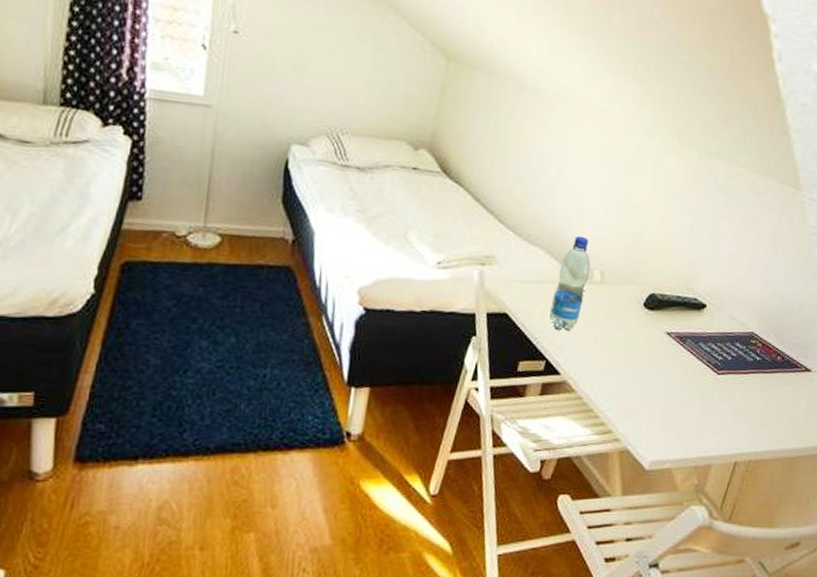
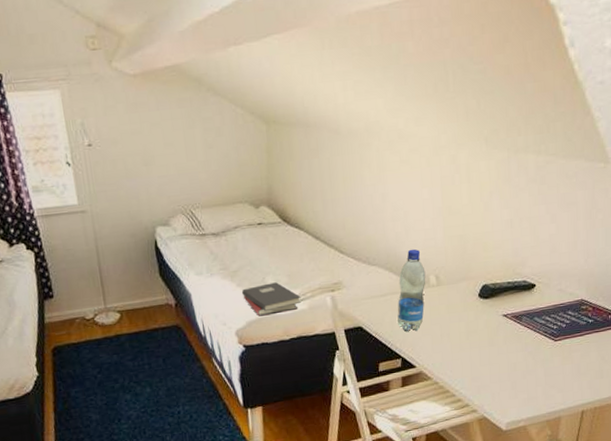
hardback book: none [375,239,445,278] -> present [241,282,302,316]

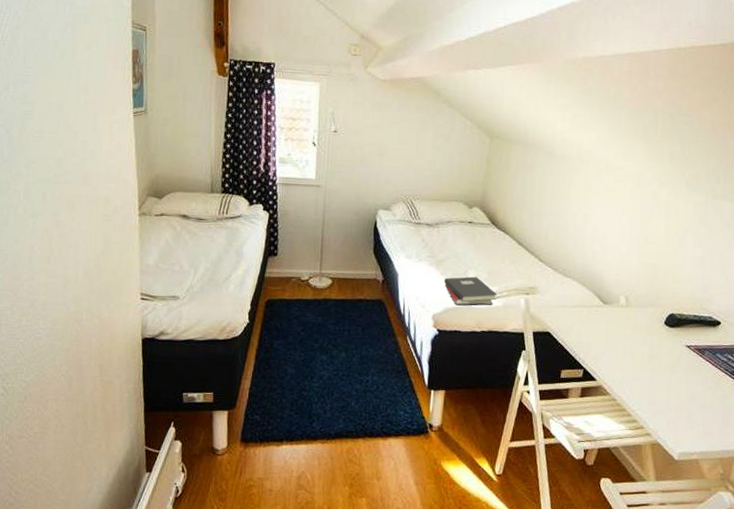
bottle: present [397,249,426,331] -> none [584,268,617,346]

